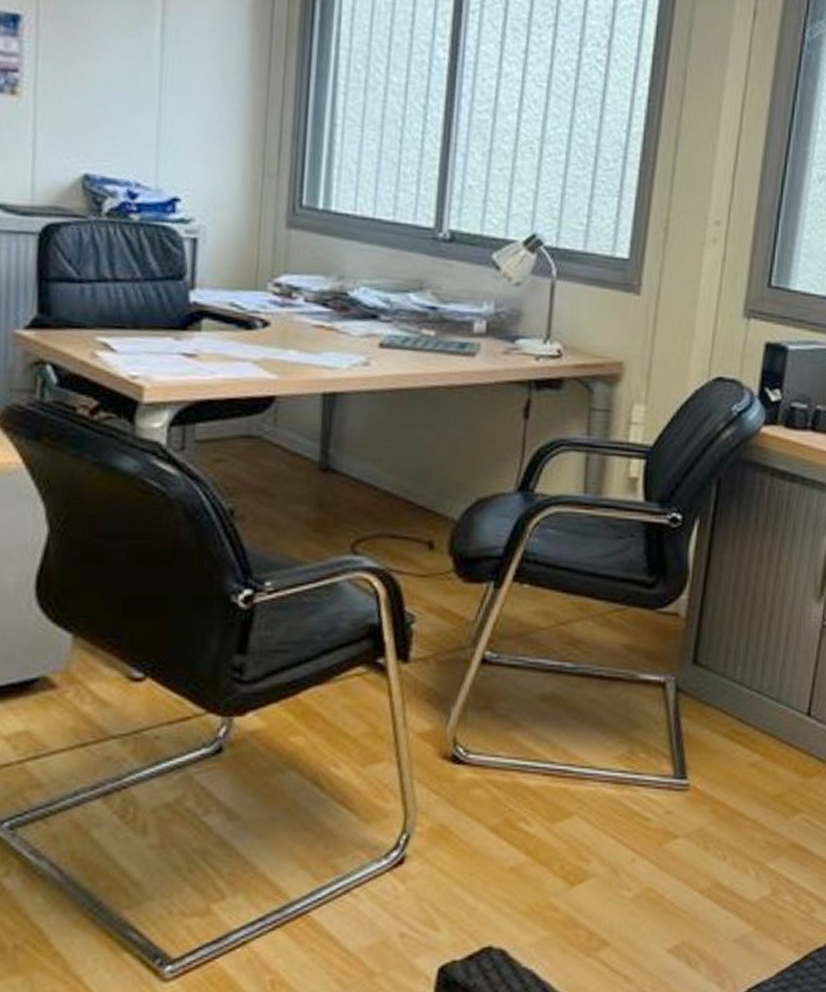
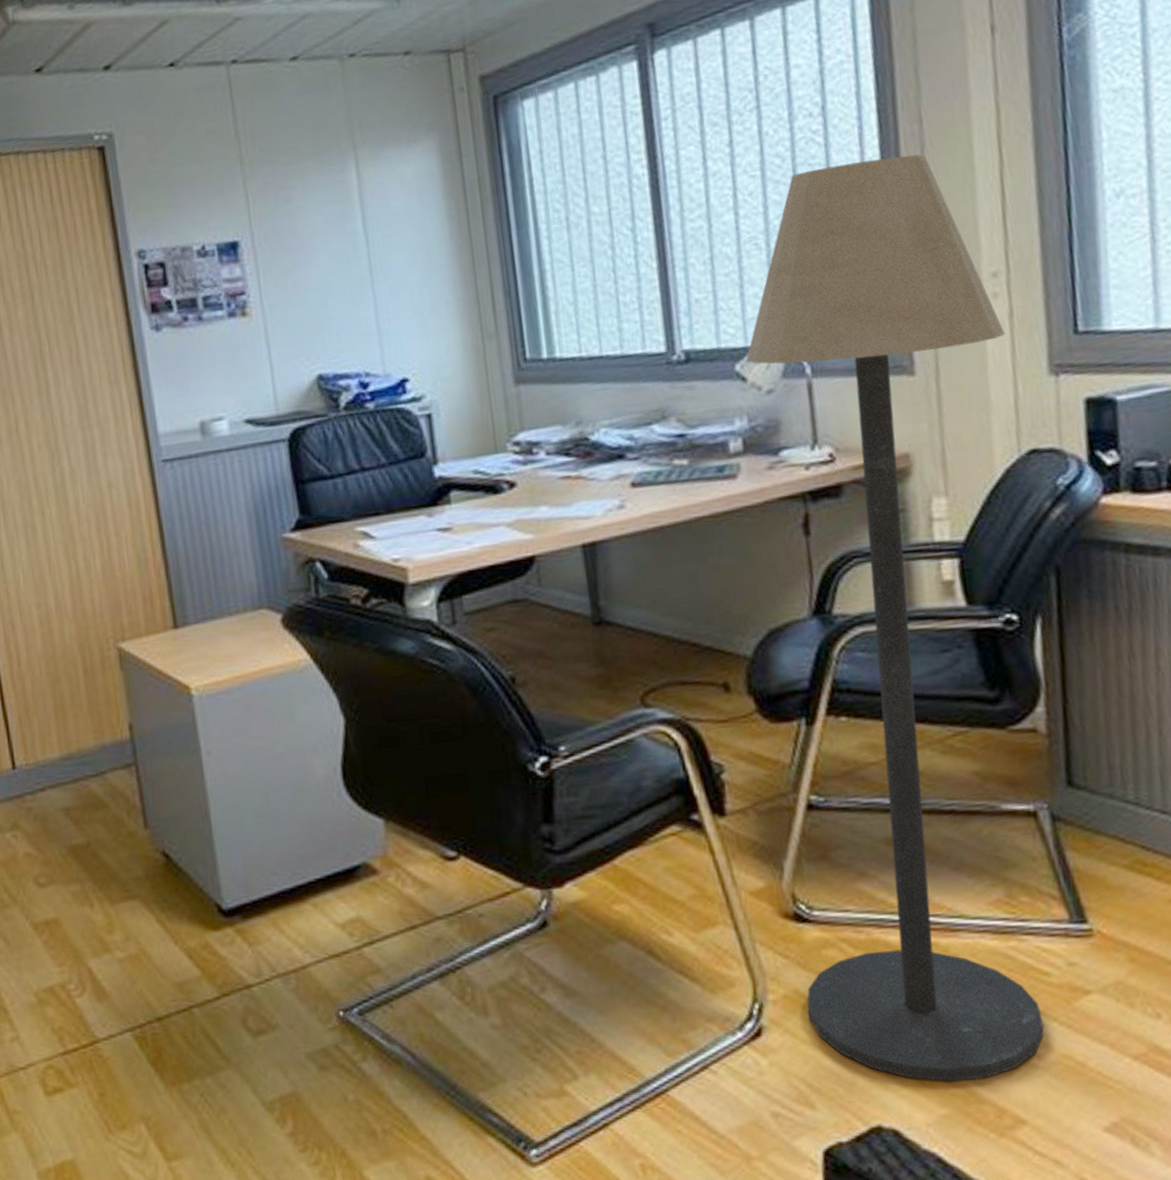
floor lamp: none [447,93,717,909] -> present [745,154,1045,1082]

